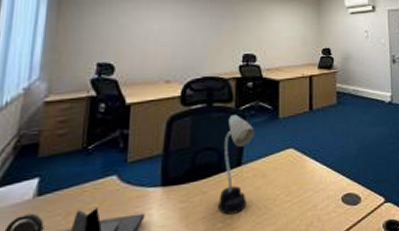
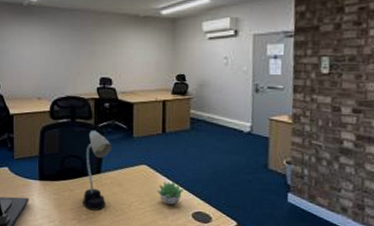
succulent plant: none [304,164,332,191] -> present [156,182,183,205]

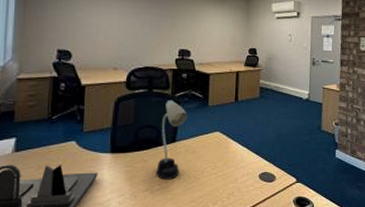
succulent plant: present [156,182,183,205] -> none [228,146,252,168]

